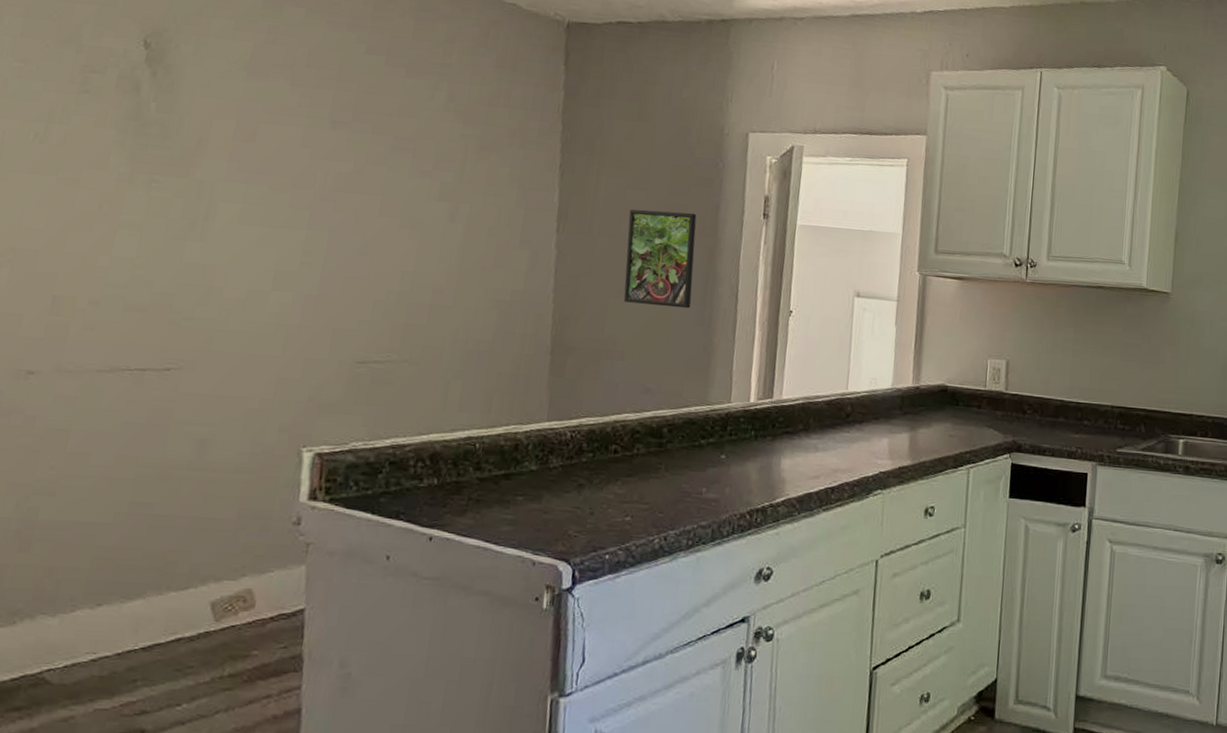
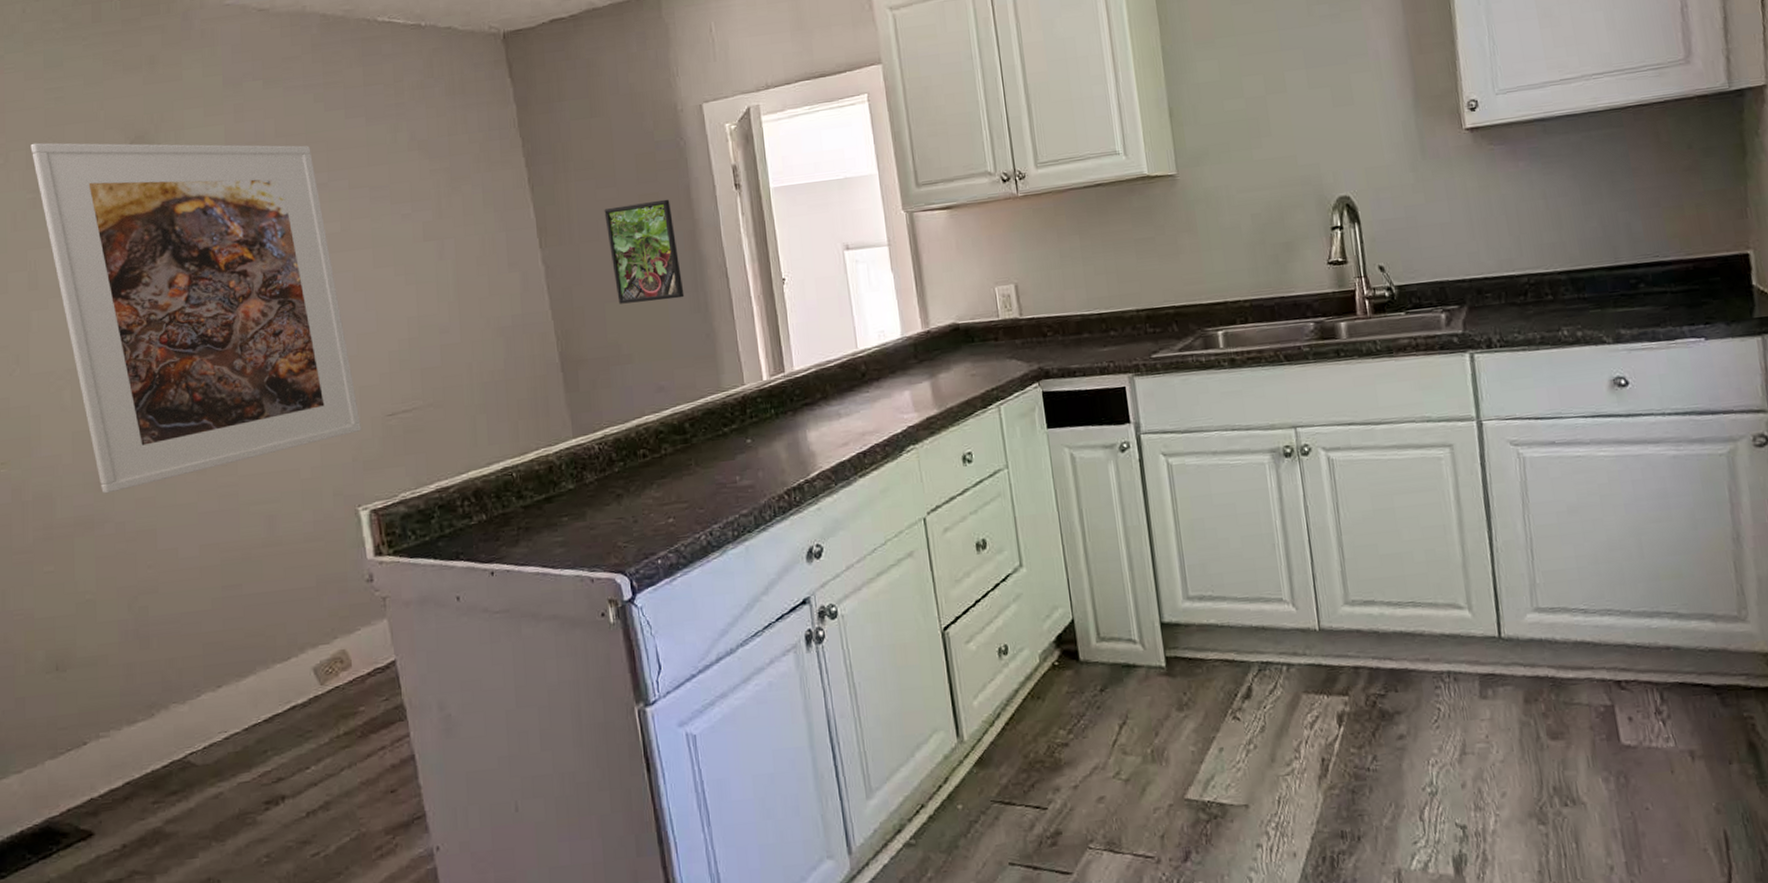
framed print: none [17,13,341,384] -> present [30,142,362,494]

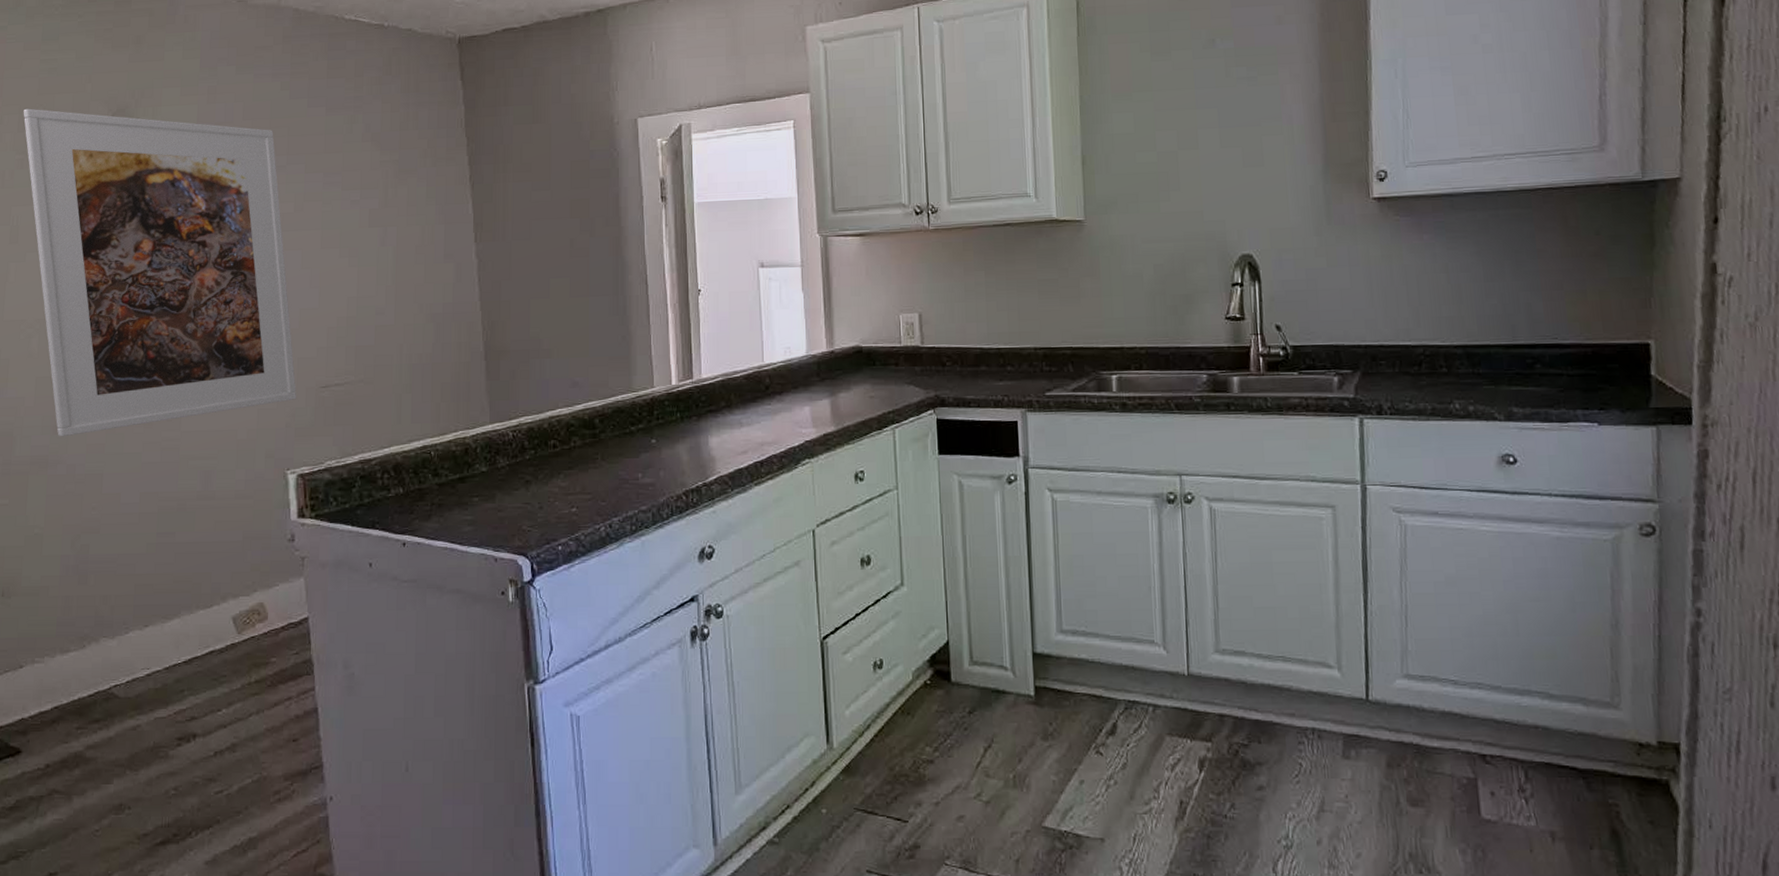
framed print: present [604,199,685,304] -> none [537,205,605,301]

